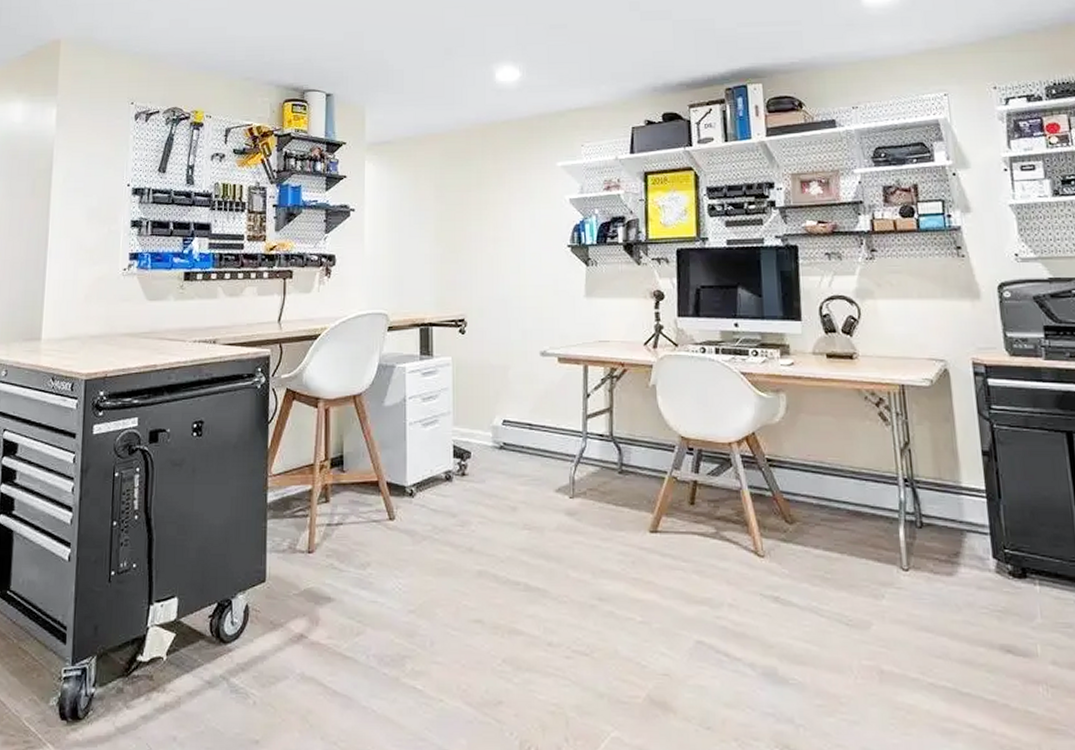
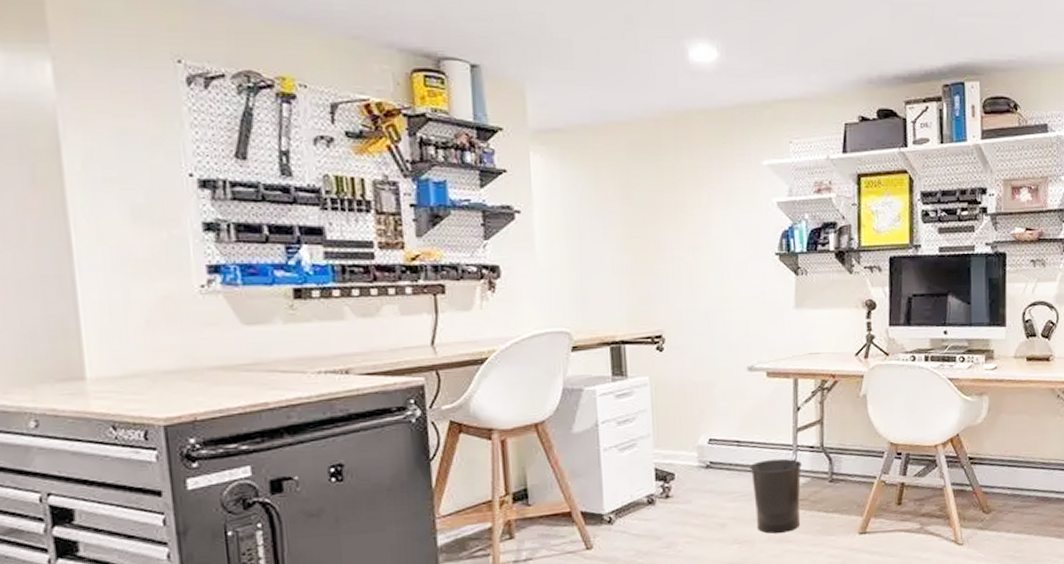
waste bin: none [540,444,591,522] -> present [749,458,802,534]

